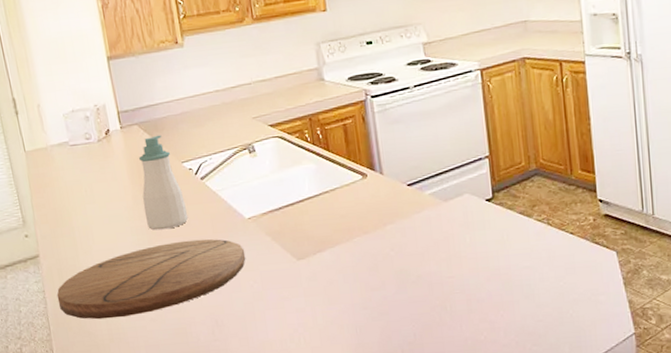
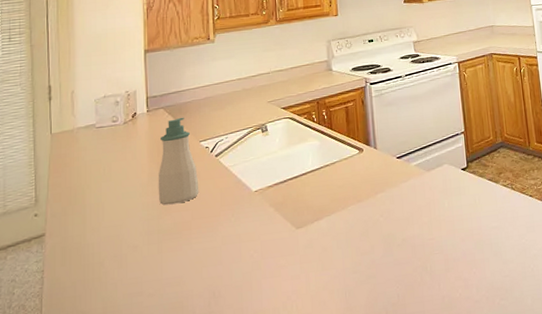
cutting board: present [57,239,246,320] -> none [56,211,249,298]

